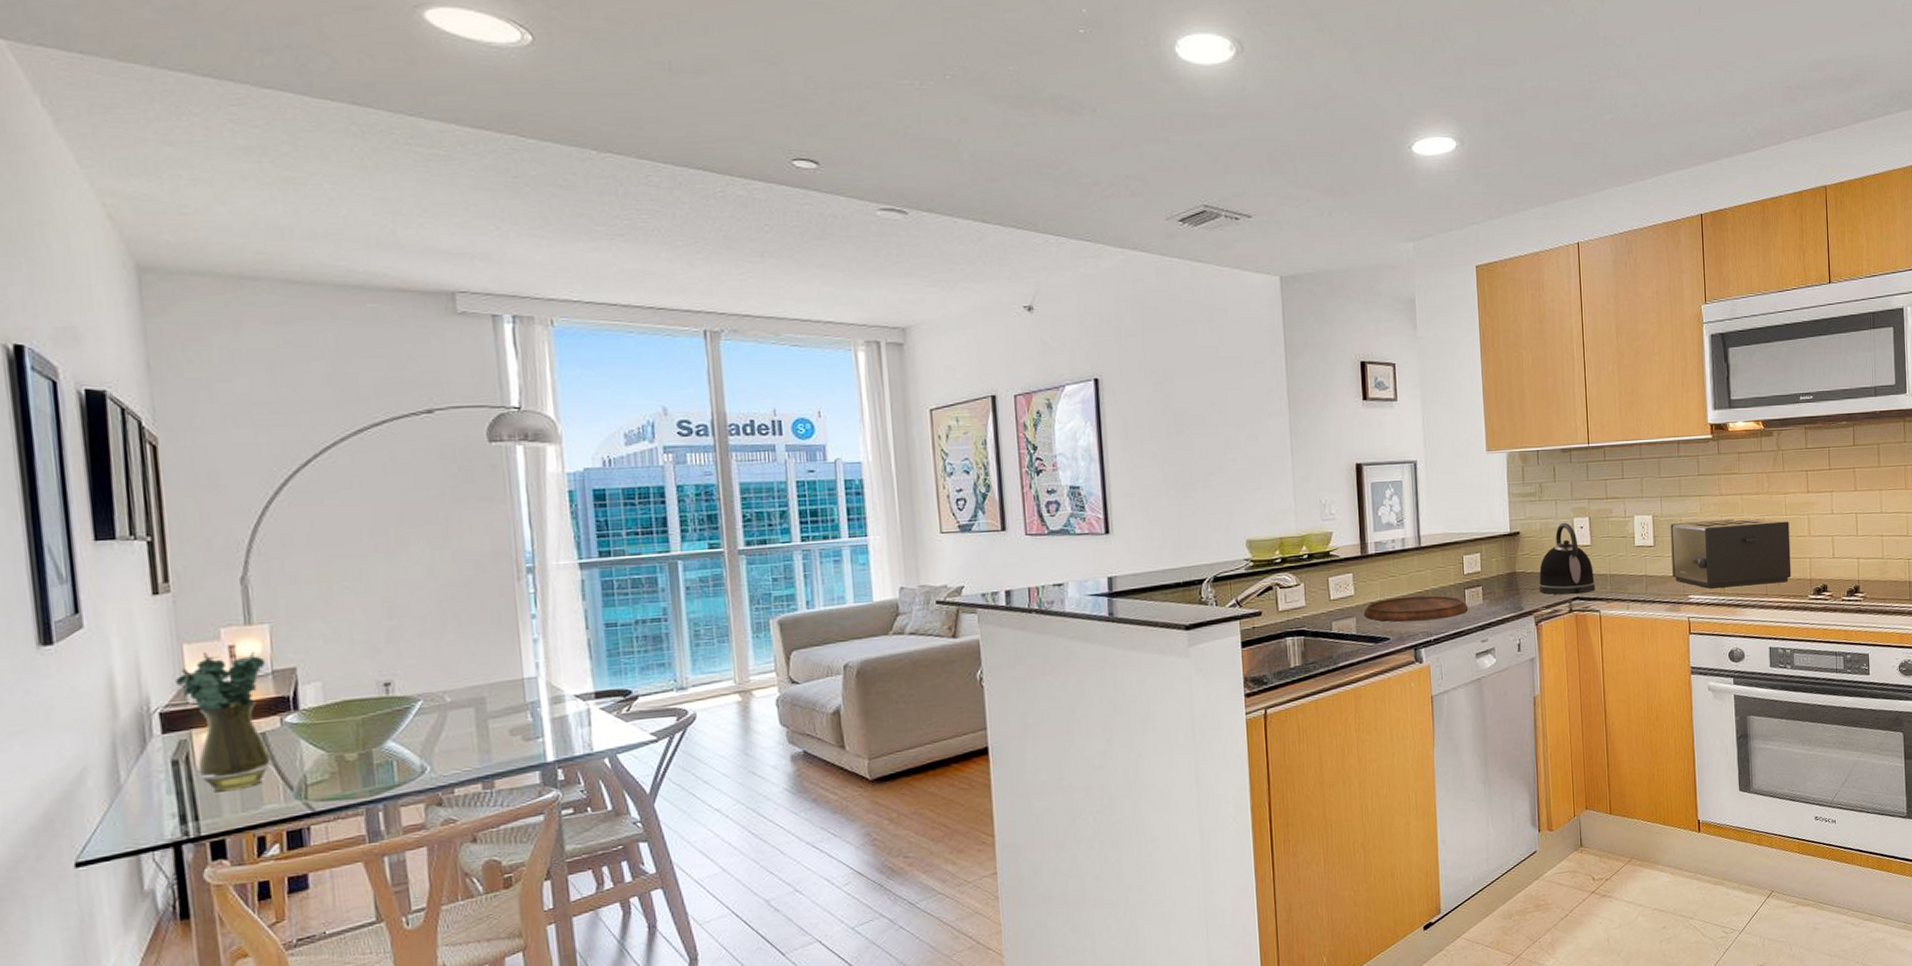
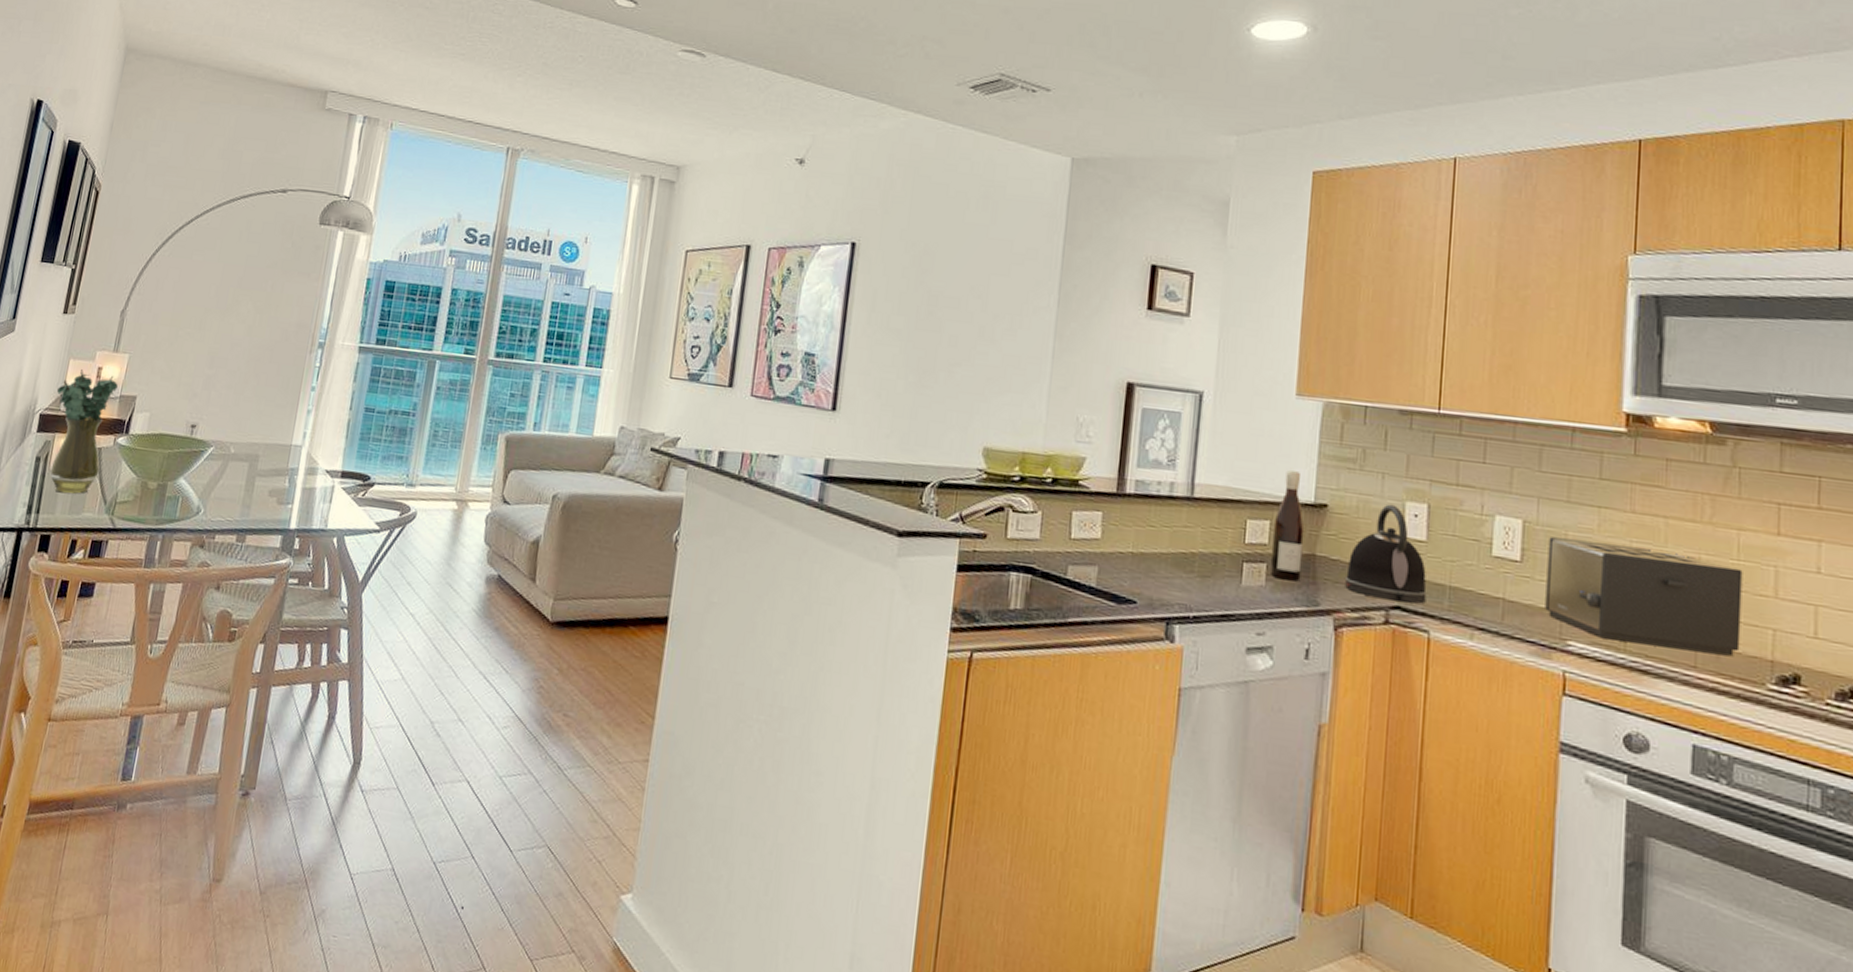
cutting board: present [1364,595,1468,622] -> none [1109,552,1244,594]
bottle: none [1483,511,1508,596] -> present [1269,470,1305,582]

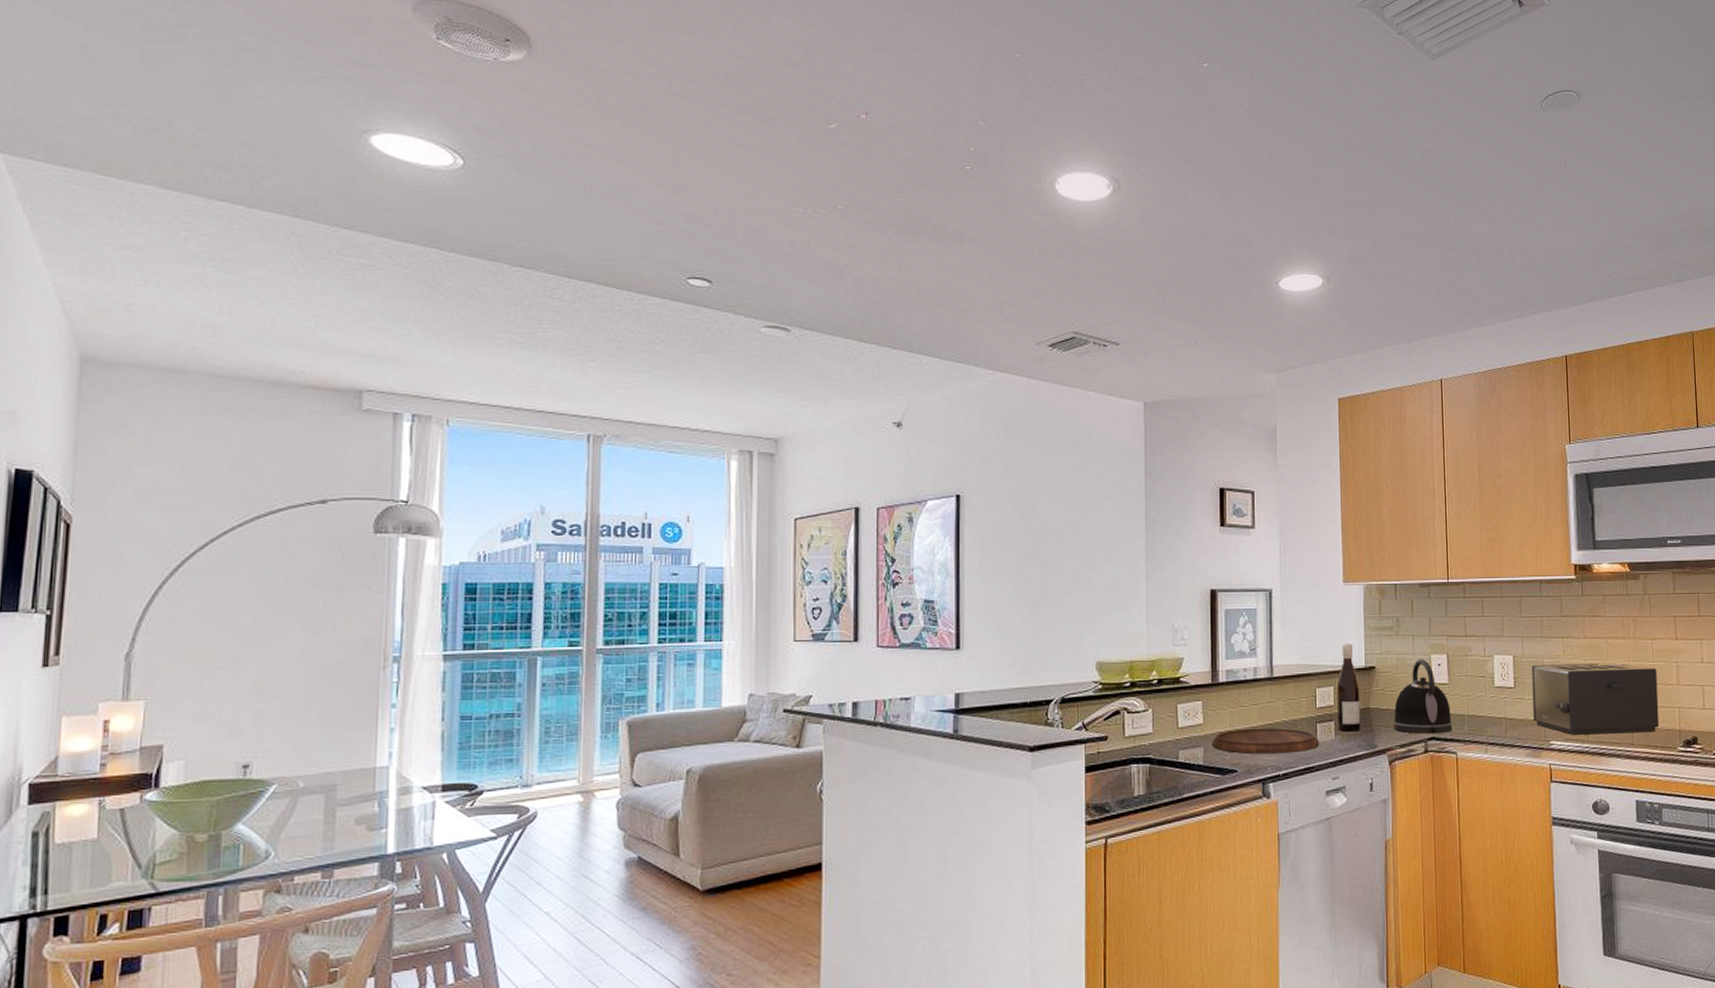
vase: present [50,370,118,494] -> none [50,726,135,867]
cutting board: none [1109,552,1244,594] -> present [1212,727,1319,754]

